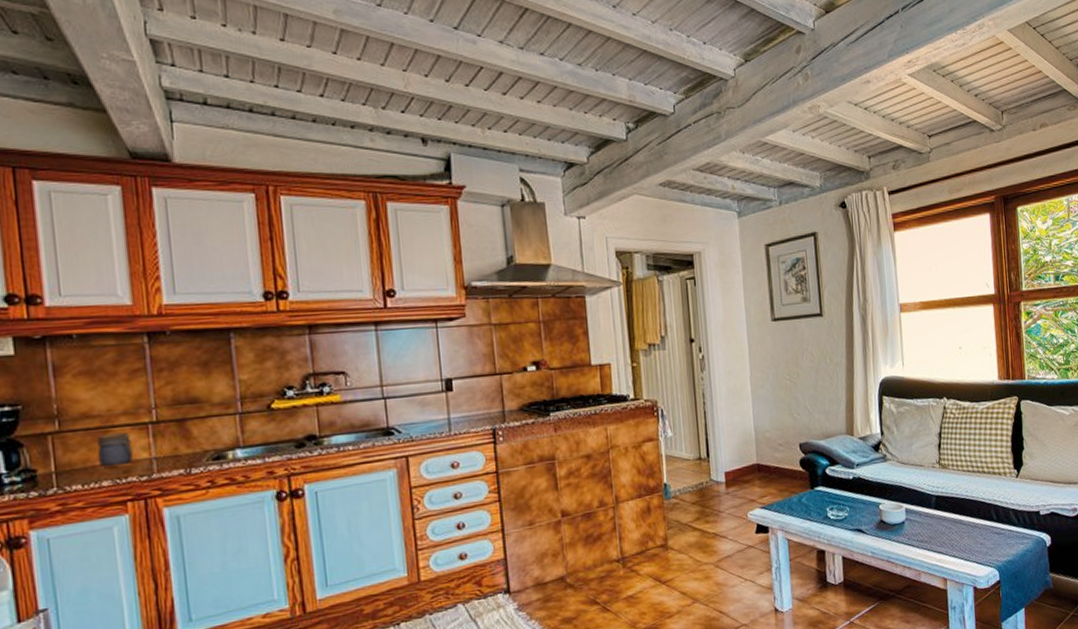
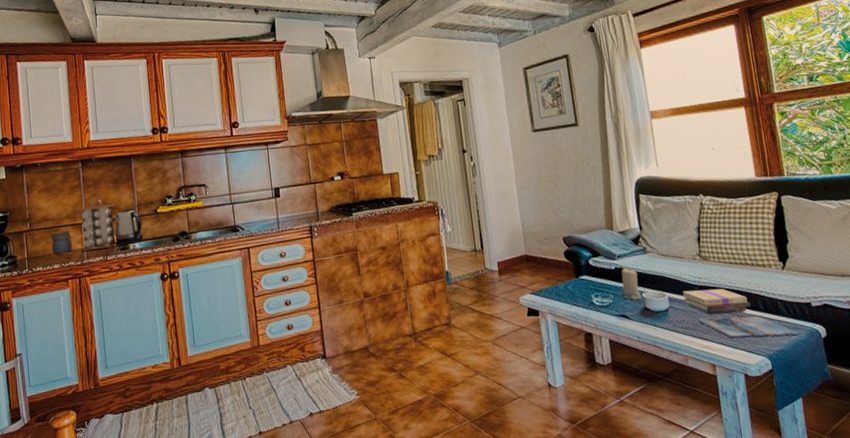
spice rack: none [143,387,208,462] -> present [78,198,118,251]
kettle: none [203,402,250,455] -> present [115,208,144,247]
candle: none [857,477,878,513] -> present [620,267,642,301]
books: none [920,498,986,526] -> present [682,288,752,314]
magazine: none [933,526,1027,550] -> present [698,316,800,338]

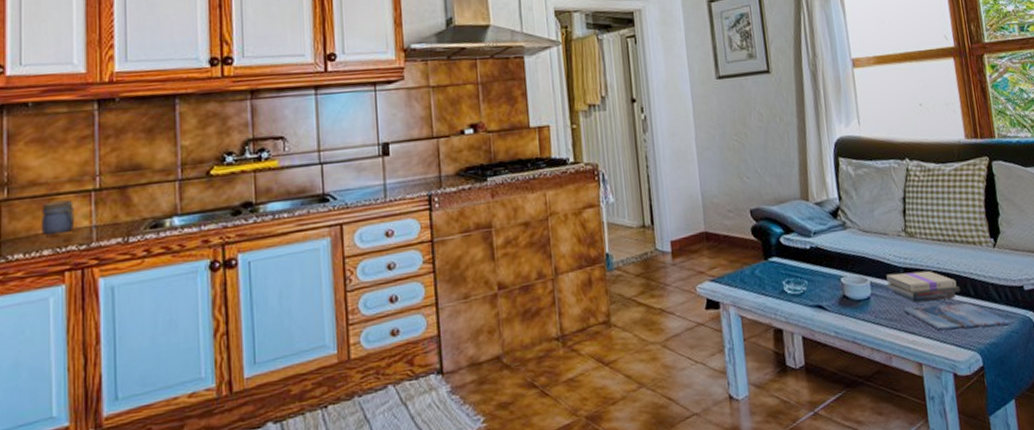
spice rack: present [78,198,118,251] -> none [88,154,146,230]
kettle: present [115,208,144,247] -> none [143,168,187,223]
candle: present [620,267,642,301] -> none [816,246,840,287]

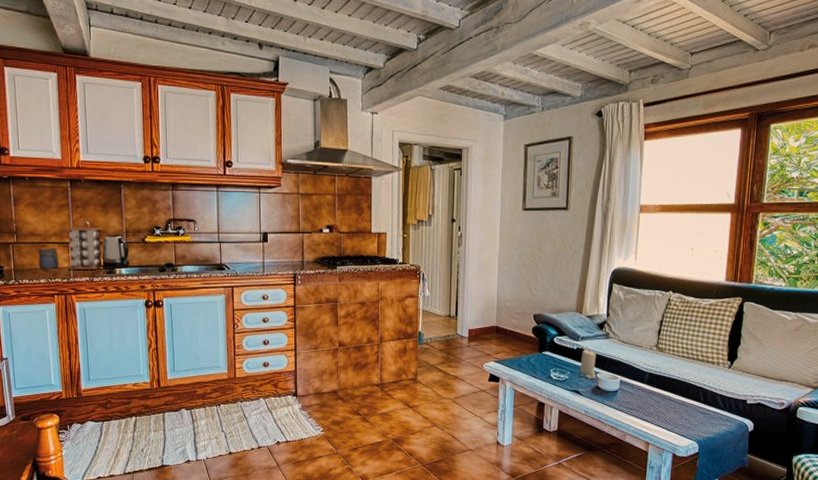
spice rack: none [88,154,146,230] -> present [66,220,104,271]
kettle: none [143,168,187,223] -> present [102,234,130,270]
candle: none [816,246,840,287] -> present [577,349,597,379]
books: present [886,271,962,302] -> none [634,376,694,401]
magazine: present [903,303,1012,331] -> none [643,402,730,427]

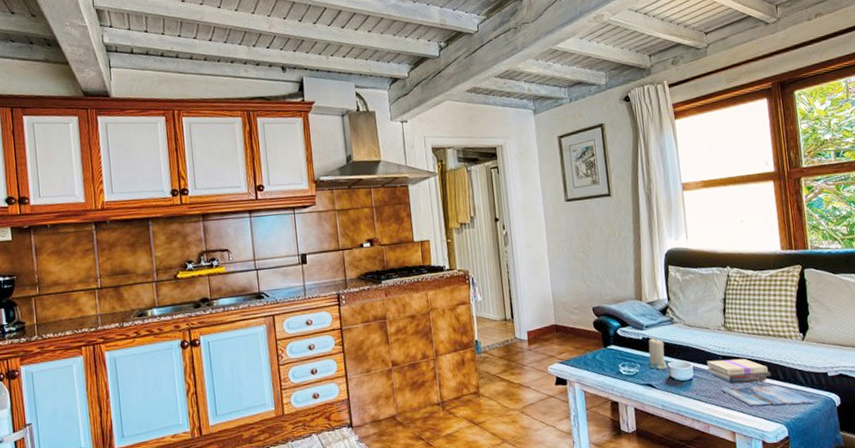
jar: present [38,247,60,270] -> none [62,295,86,321]
spice rack: present [66,220,104,271] -> none [92,262,134,318]
kettle: present [102,234,130,270] -> none [131,273,163,313]
books: none [634,376,694,401] -> present [707,358,772,384]
magazine: none [643,402,730,427] -> present [721,385,816,407]

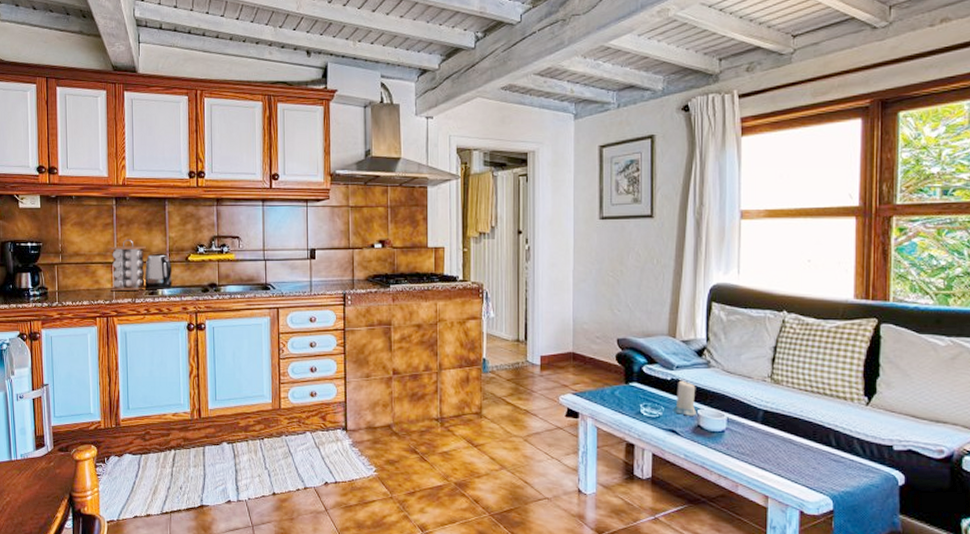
spice rack: none [92,262,134,318] -> present [110,239,147,292]
kettle: none [131,273,163,313] -> present [144,253,173,290]
books: present [707,358,772,384] -> none [744,413,823,445]
magazine: present [721,385,816,407] -> none [757,446,873,479]

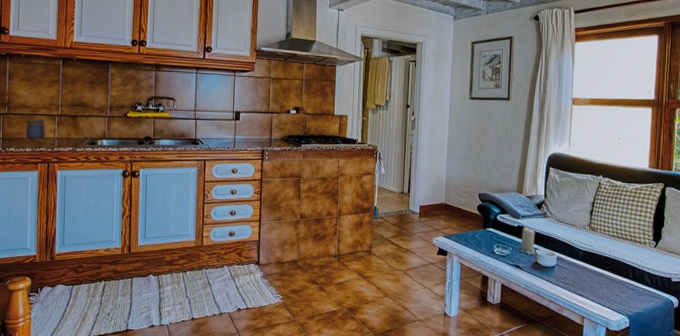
jar: none [81,268,103,292] -> present [25,119,46,140]
spice rack: present [110,239,147,292] -> none [53,95,89,141]
kettle: present [144,253,173,290] -> none [85,109,112,141]

